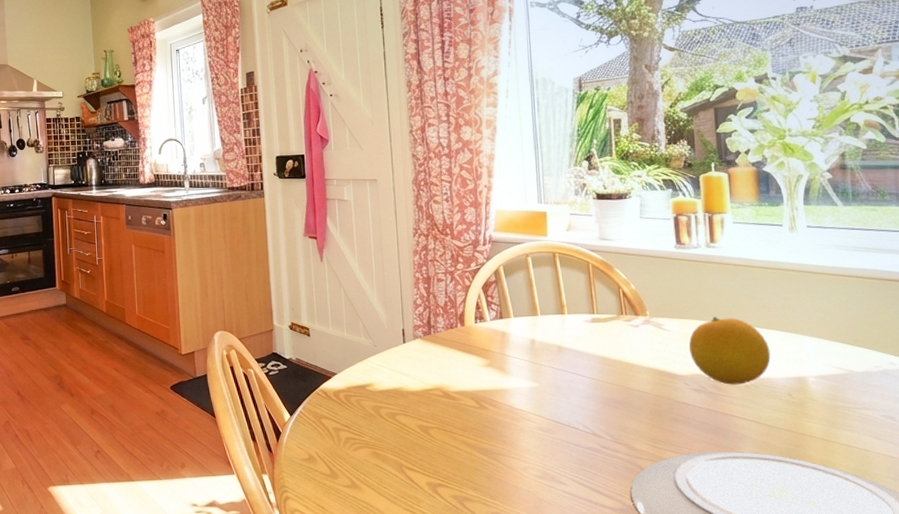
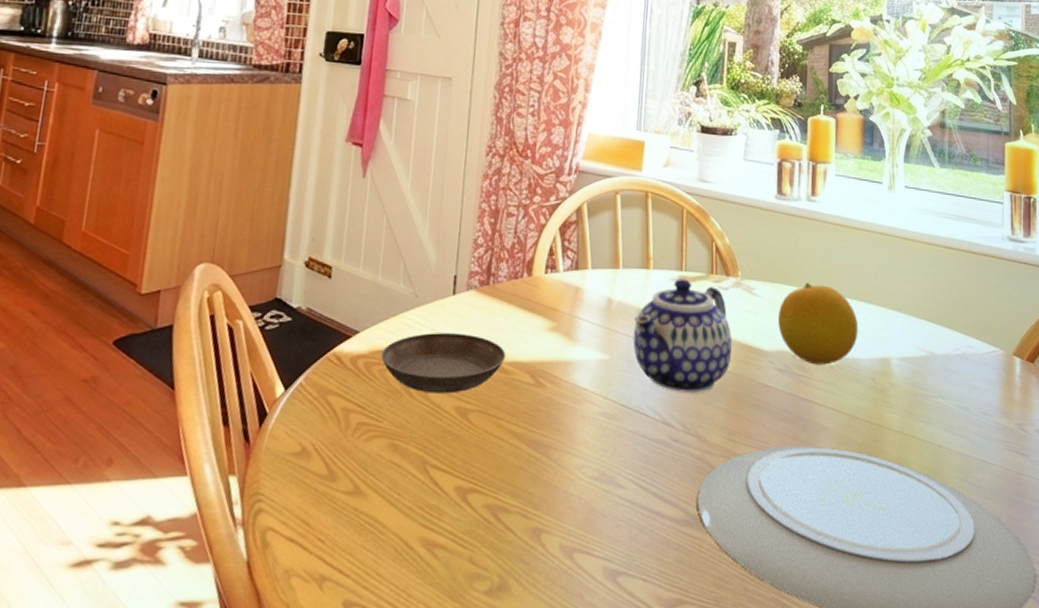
saucer: none [355,372,453,416] -> present [381,333,506,394]
teapot: none [556,320,649,410] -> present [633,279,733,392]

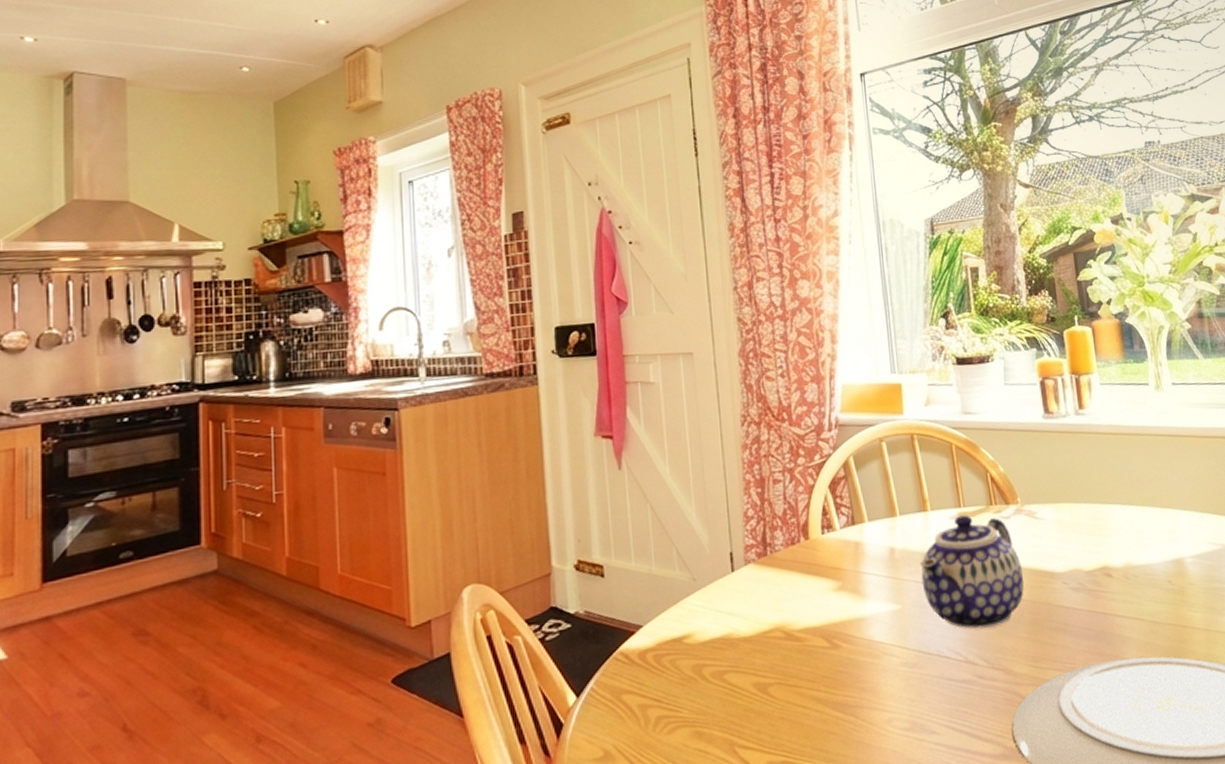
saucer: present [381,333,506,394] -> none [669,608,797,675]
fruit: present [777,282,859,365] -> none [1064,496,1148,578]

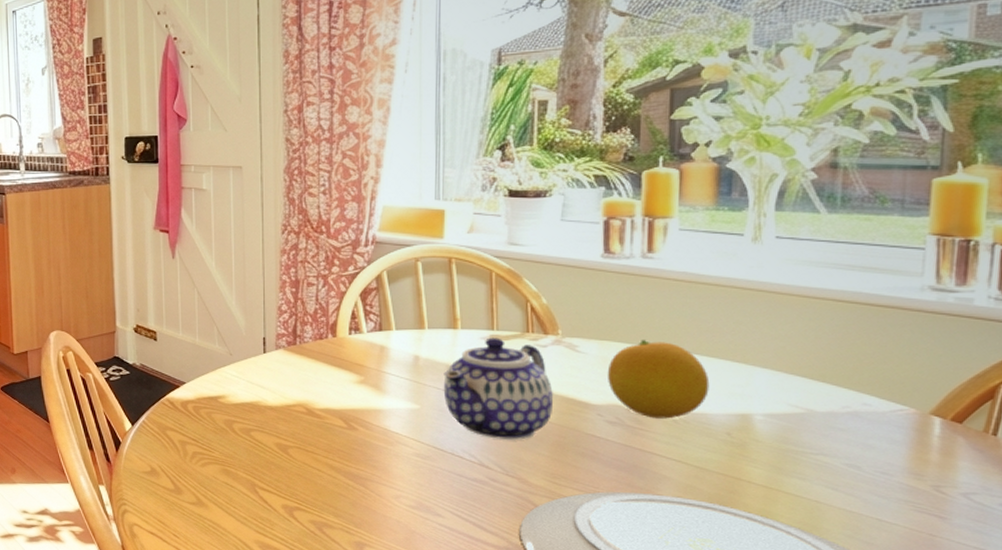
fruit: none [1064,496,1148,578] -> present [607,339,710,419]

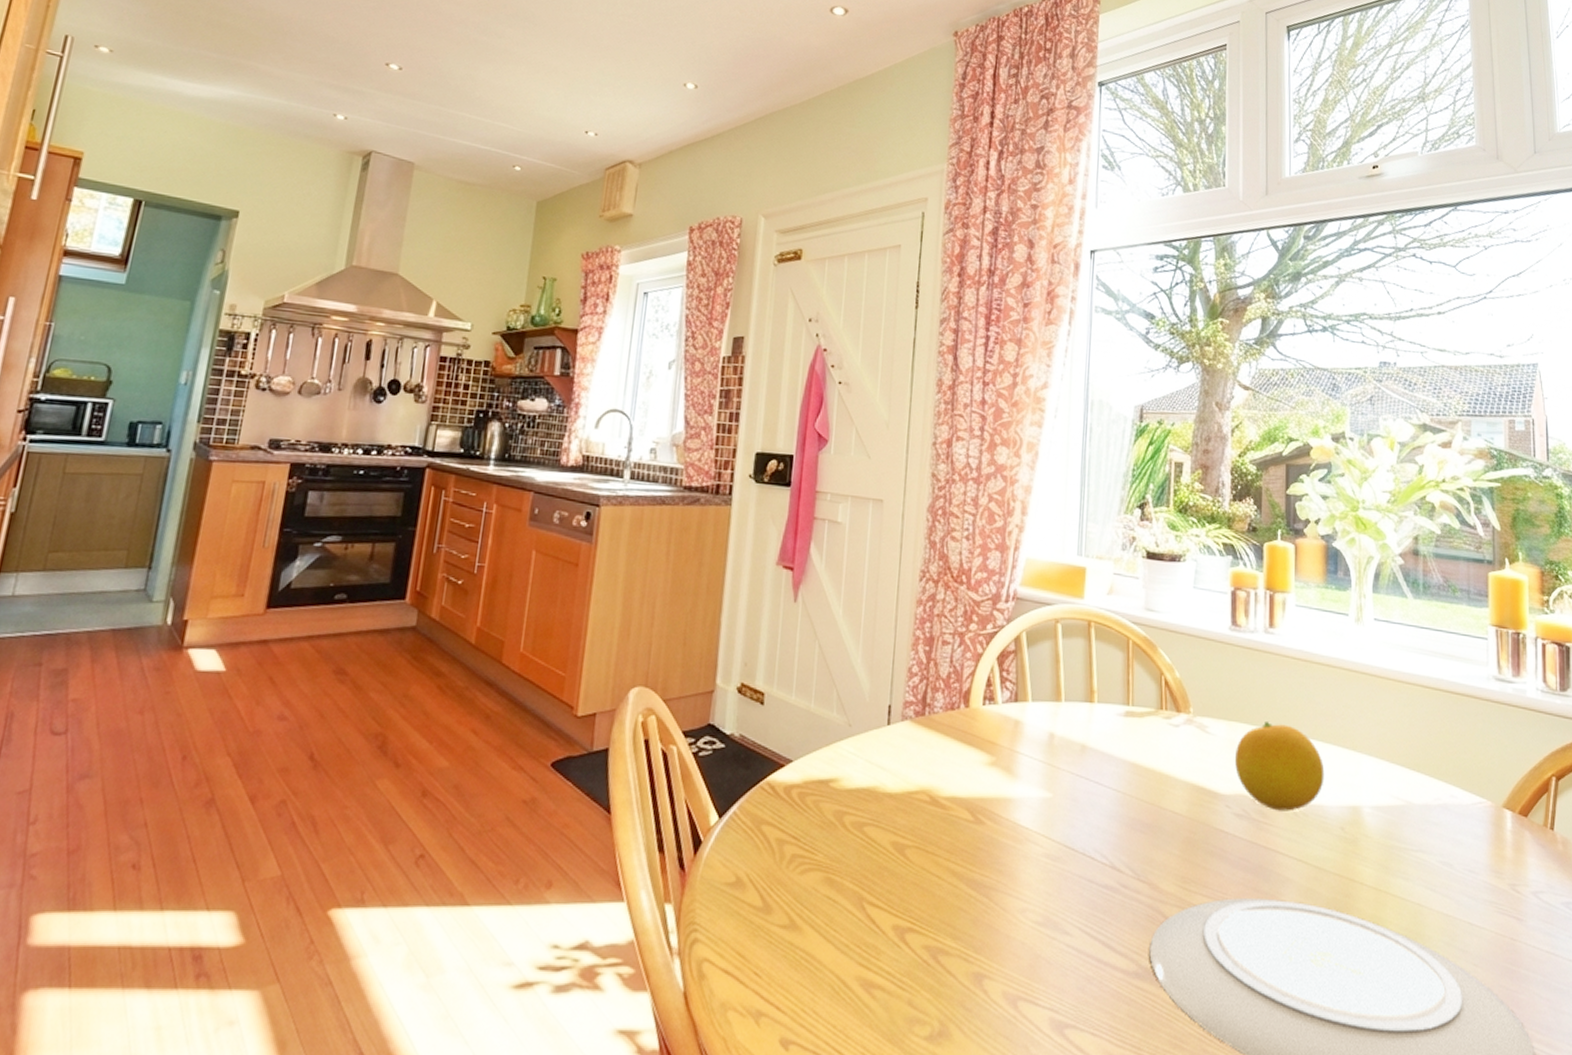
teapot: present [443,337,554,440] -> none [1077,714,1185,836]

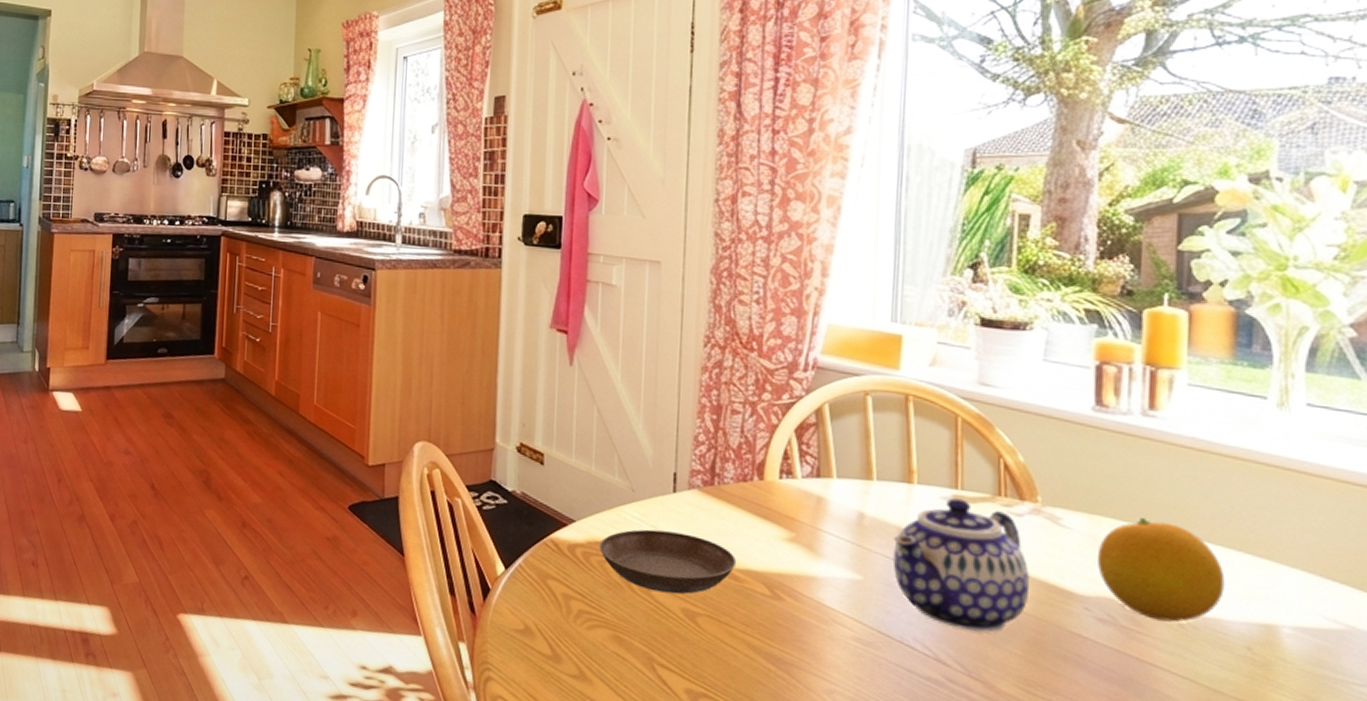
saucer: none [815,764,944,828] -> present [599,529,737,594]
teapot: none [1077,714,1185,836] -> present [892,498,1030,633]

